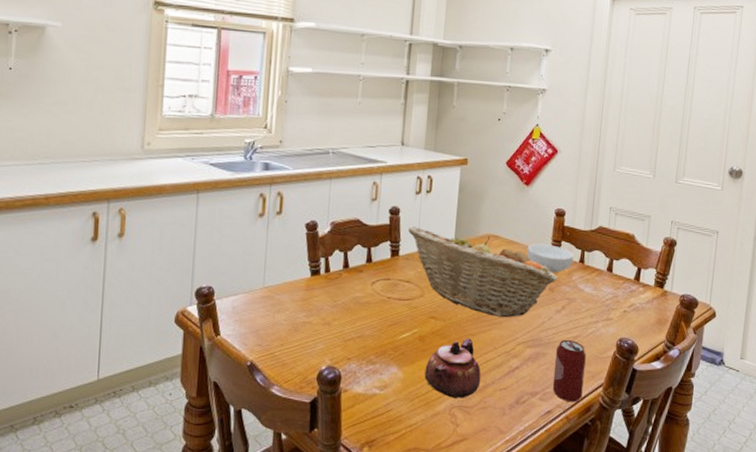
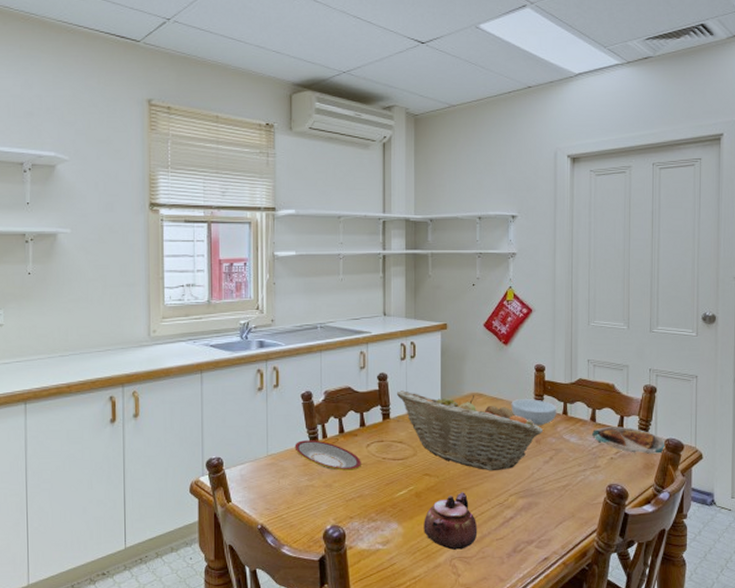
plate: none [294,273,365,309] -> present [294,440,361,471]
beverage can: present [552,340,586,402] -> none [547,489,577,549]
plate: none [607,278,681,309] -> present [592,426,665,454]

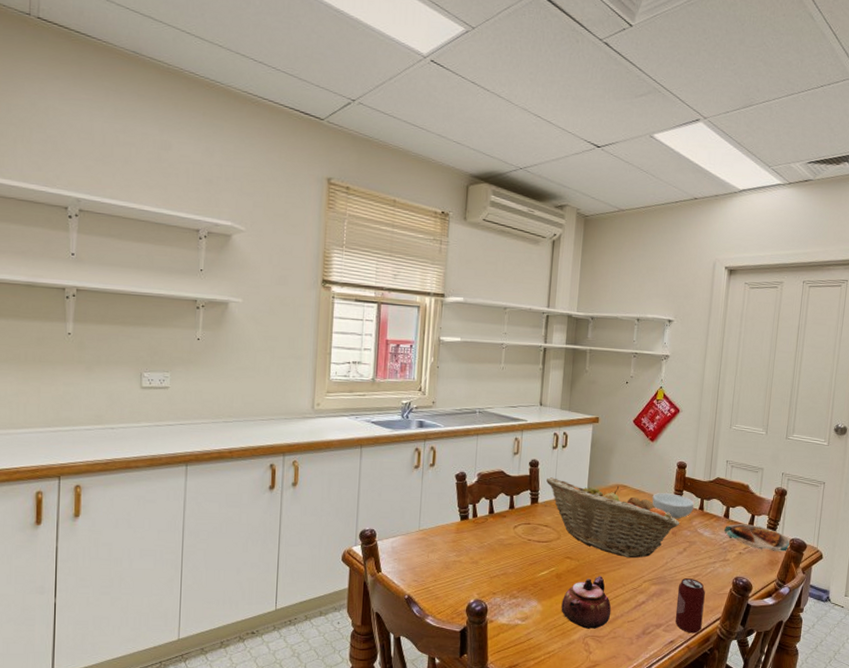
plate: present [294,440,361,471] -> none [445,518,508,549]
beverage can: none [547,489,577,549] -> present [675,578,705,634]

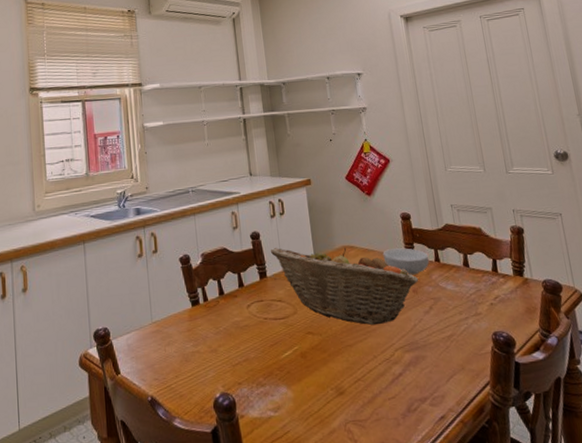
teapot: present [561,576,612,629] -> none [312,349,369,413]
beverage can: present [675,578,705,634] -> none [434,340,472,405]
plate: present [724,524,791,552] -> none [467,270,543,297]

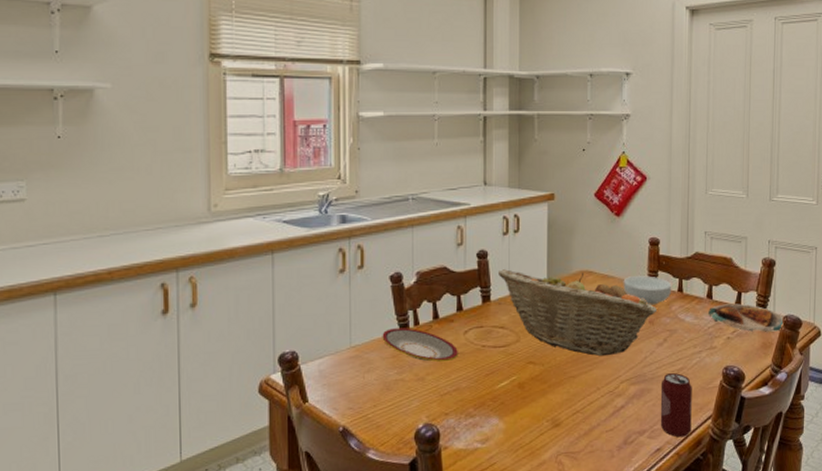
plate: none [177,303,244,334] -> present [382,328,458,362]
beverage can: none [434,340,472,405] -> present [660,373,692,438]
plate: none [467,270,543,297] -> present [709,303,784,332]

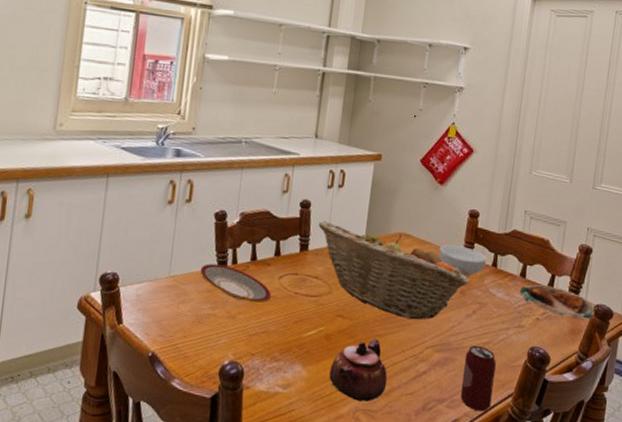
teapot: none [527,380,586,445] -> present [329,339,388,402]

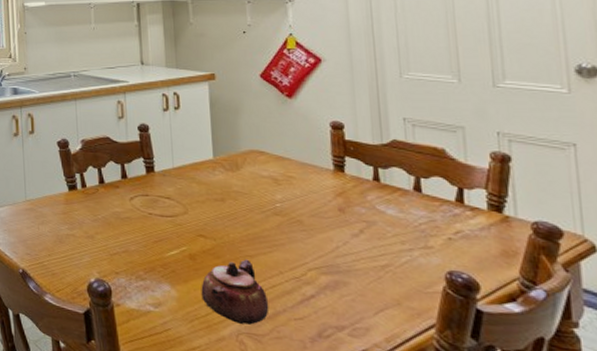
plate: present [200,264,271,303] -> none [53,188,125,224]
fruit basket: present [319,221,469,320] -> none [161,143,347,240]
cereal bowl: present [438,244,487,276] -> none [301,160,365,192]
beverage can: present [460,346,496,412] -> none [360,268,408,343]
plate: present [520,284,595,319] -> none [418,199,532,239]

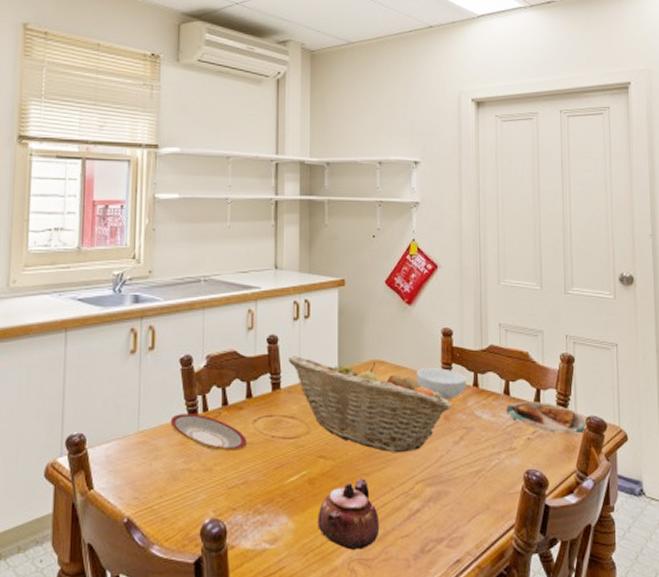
plate: none [53,188,125,224] -> present [170,414,247,451]
fruit basket: none [161,143,347,240] -> present [289,356,451,453]
cereal bowl: none [301,160,365,192] -> present [416,368,467,400]
plate: none [418,199,532,239] -> present [506,401,587,434]

